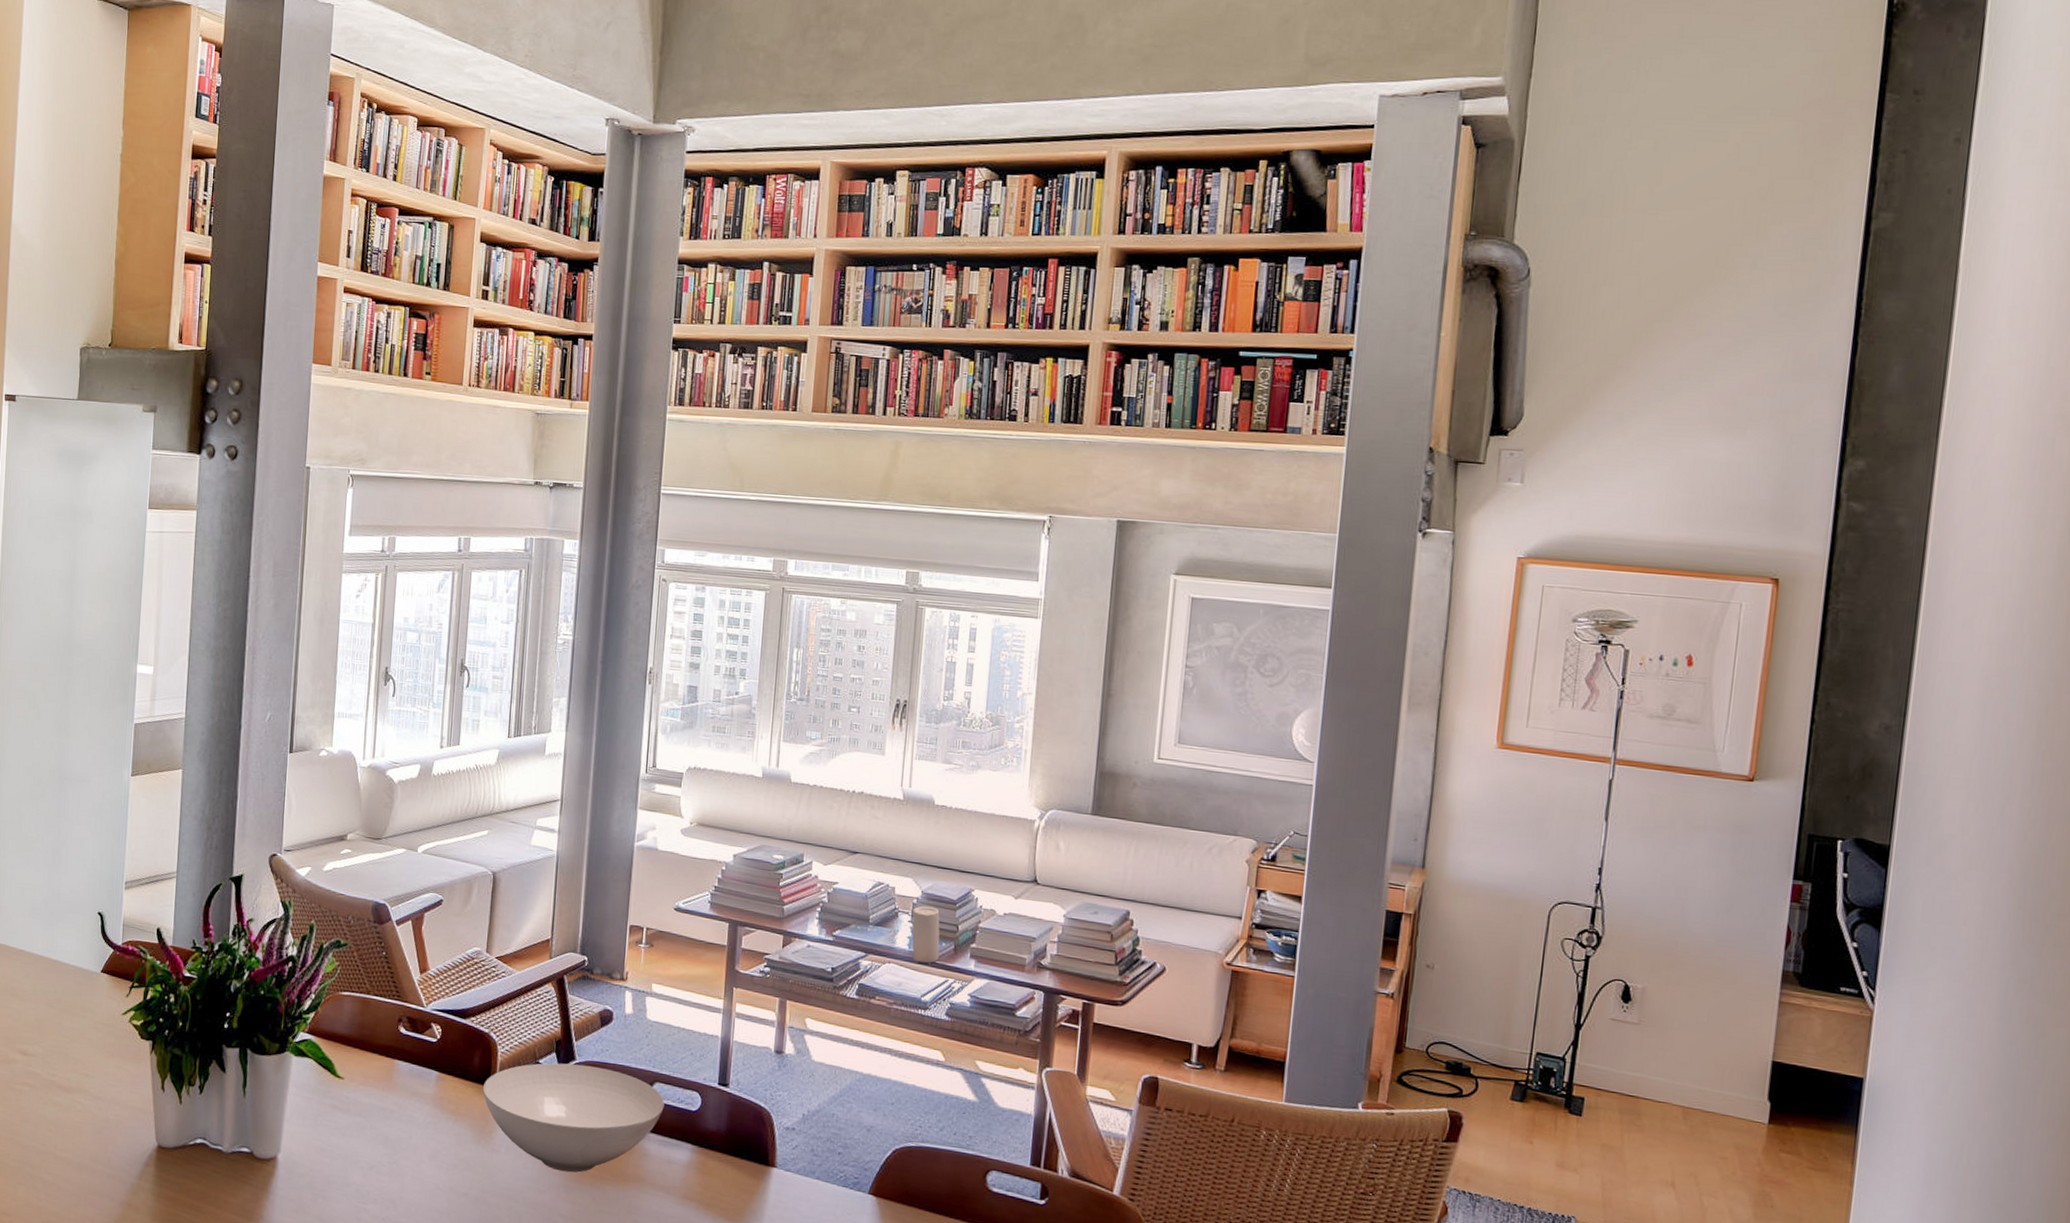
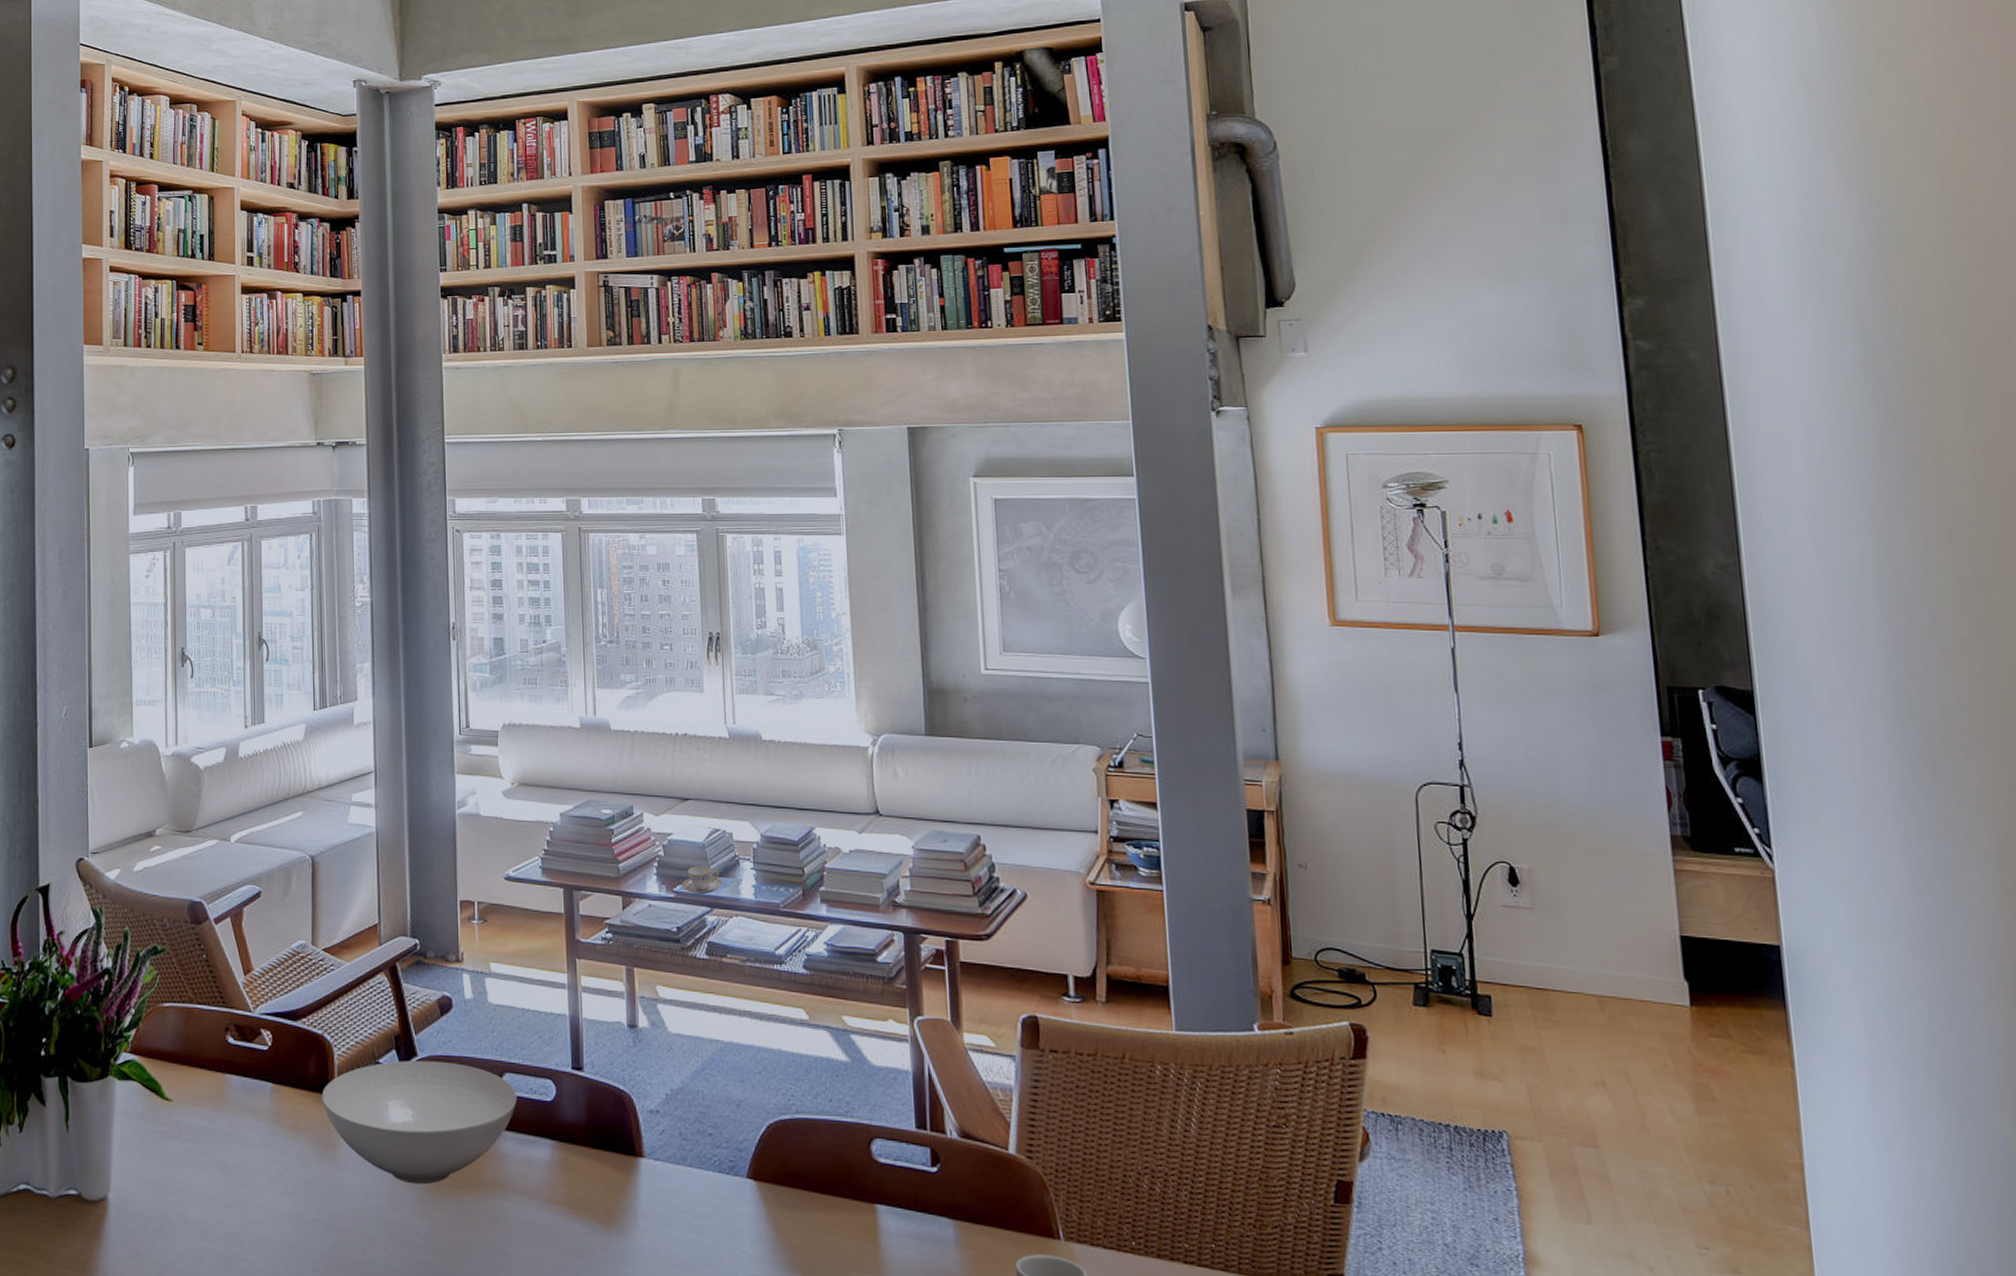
teacup: none [841,914,880,941] -> present [682,865,722,895]
candle: present [912,906,940,963] -> none [754,850,788,912]

